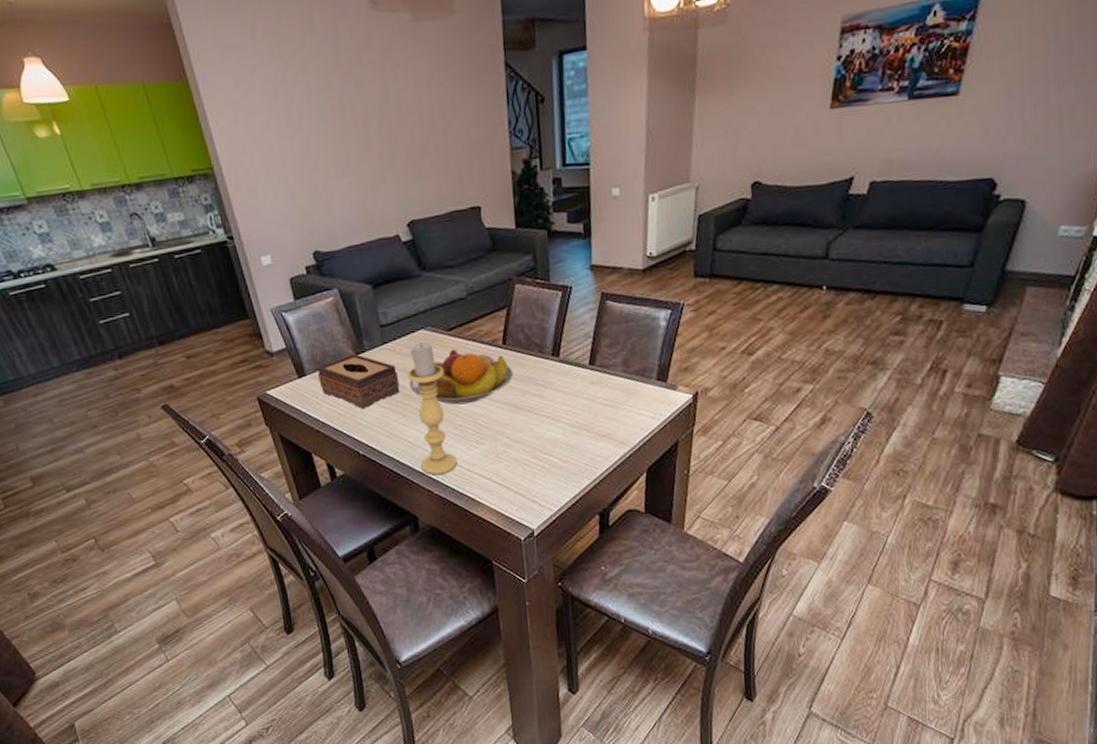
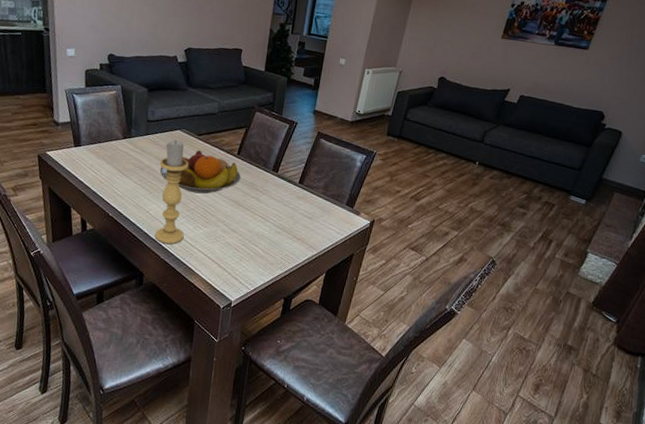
tissue box: present [317,353,400,410] -> none [90,137,153,182]

